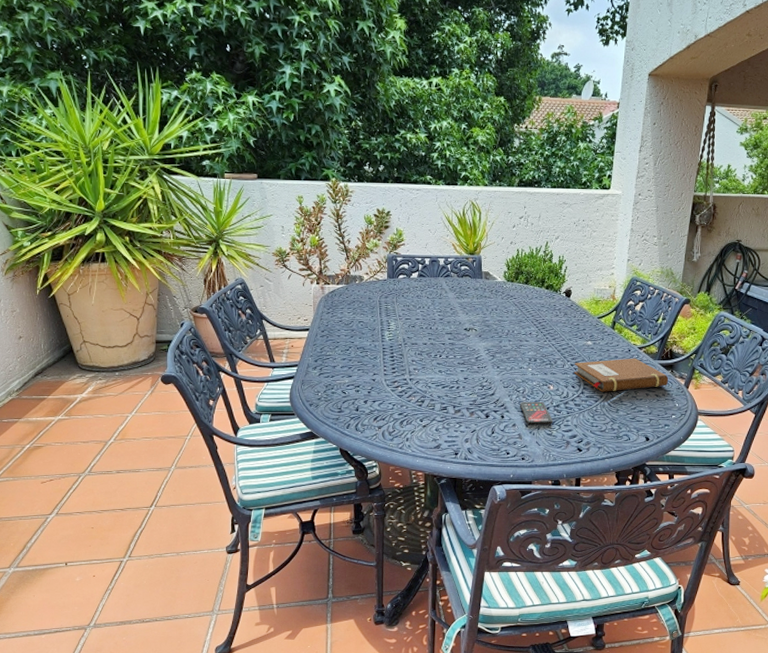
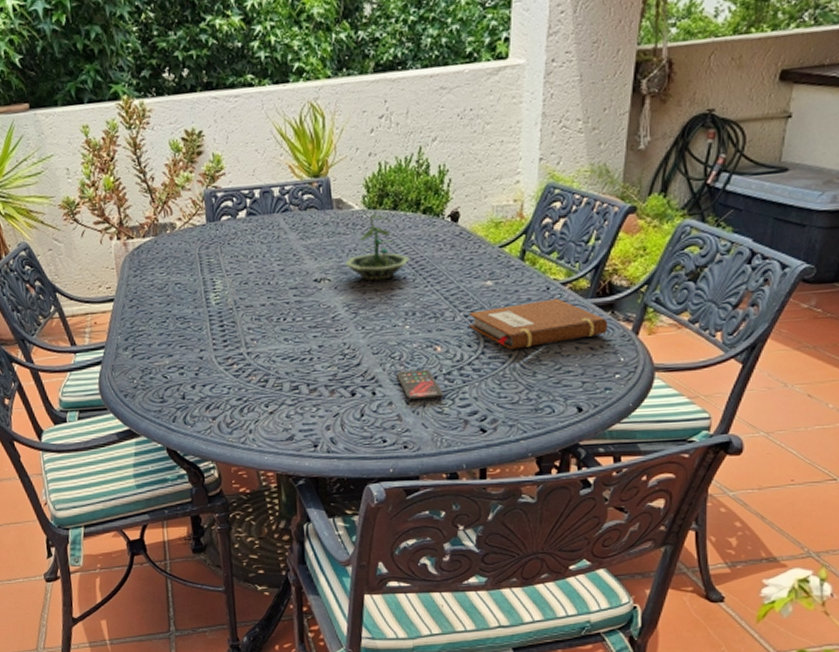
terrarium: none [488,286,536,334] -> present [344,214,411,281]

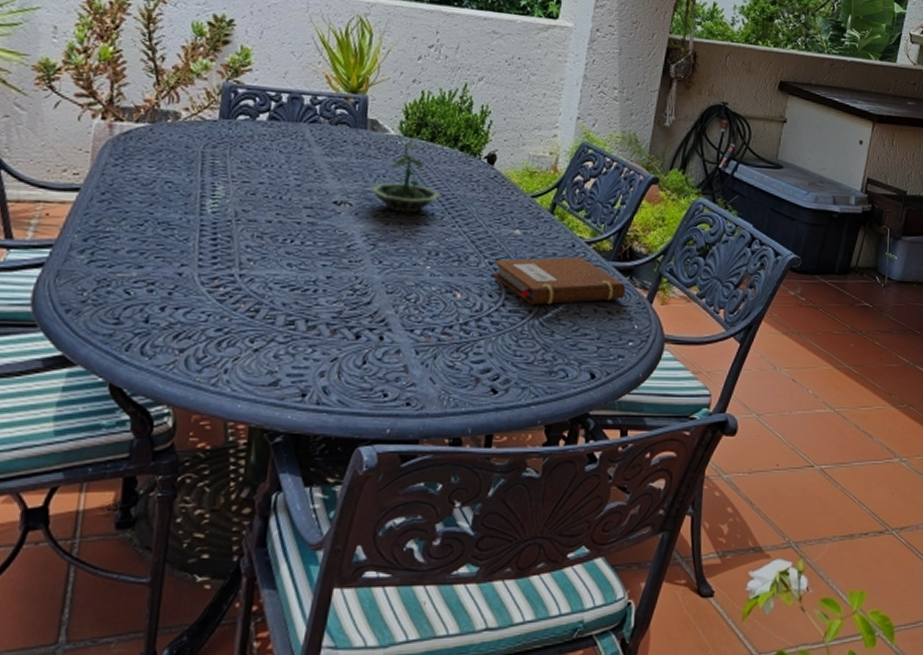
smartphone: present [397,370,444,401] -> none [410,316,458,352]

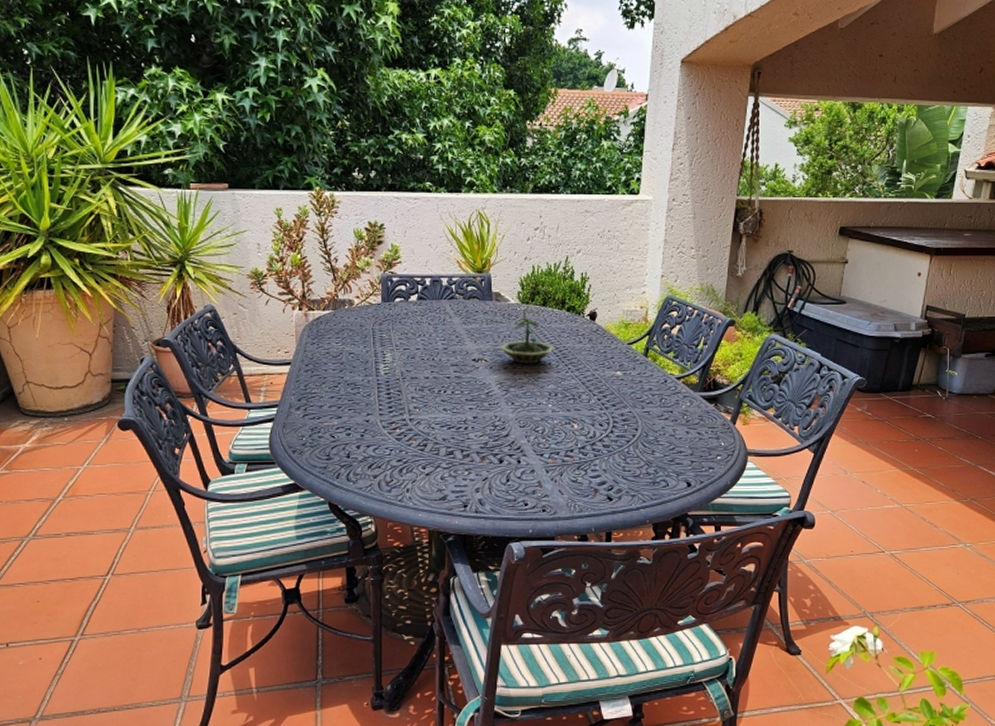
notebook: present [492,256,626,305] -> none [601,390,712,430]

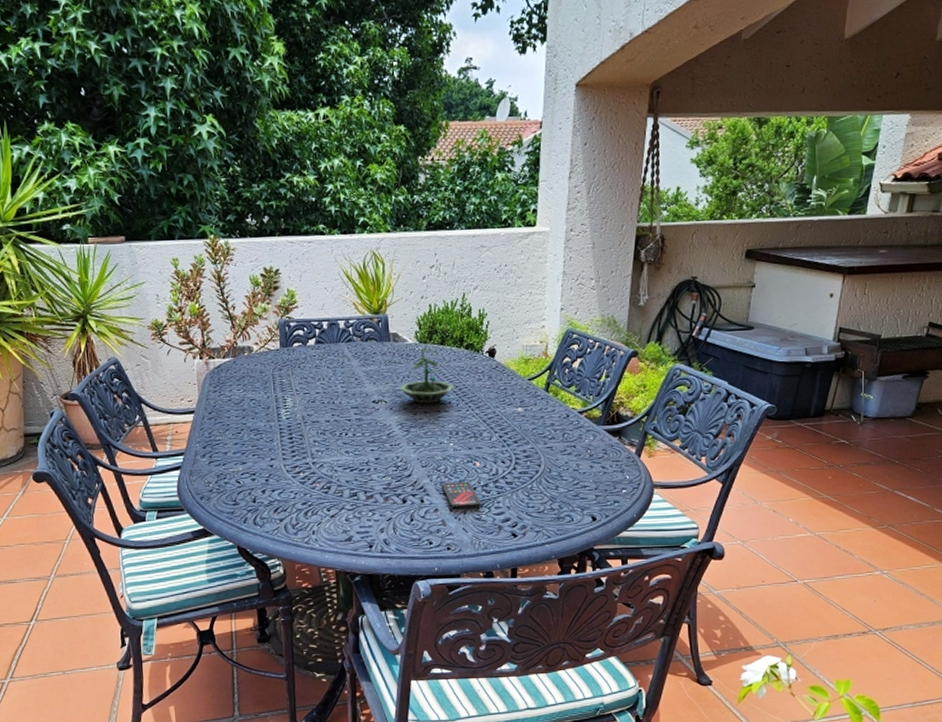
smartphone: none [539,444,579,470] -> present [442,482,482,509]

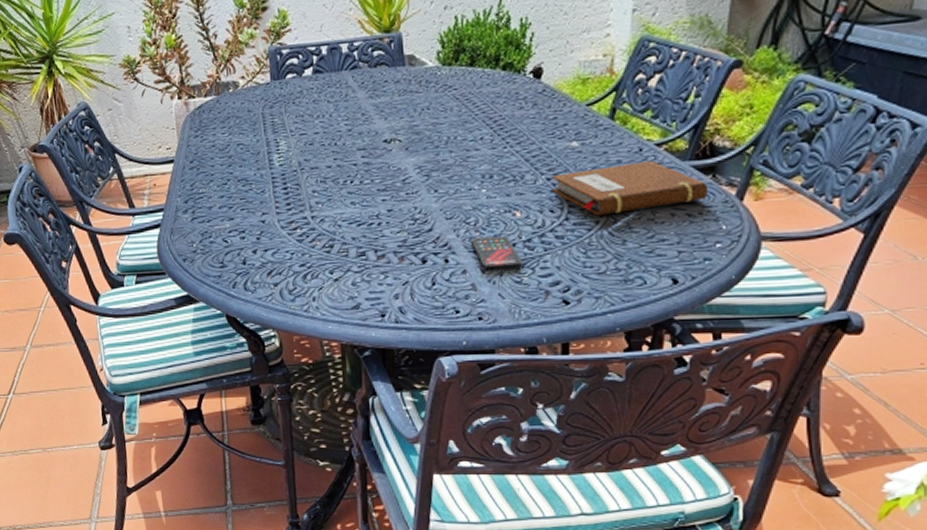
terrarium: present [399,348,455,404] -> none [417,71,489,142]
notebook: none [503,424,617,466] -> present [551,160,709,216]

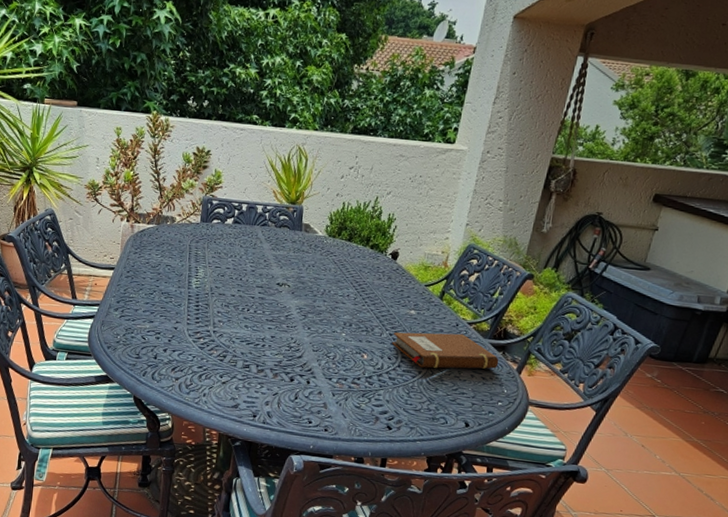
smartphone: present [472,236,524,270] -> none [329,369,364,396]

